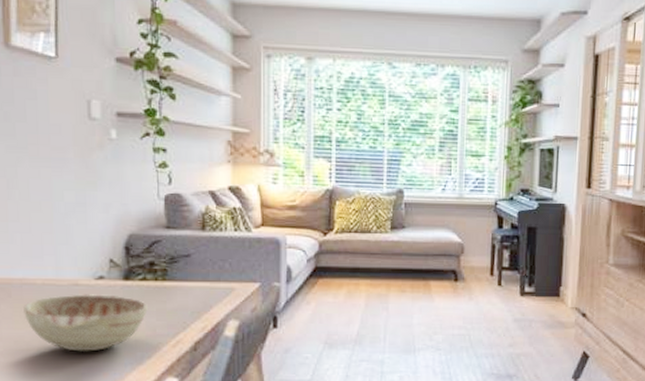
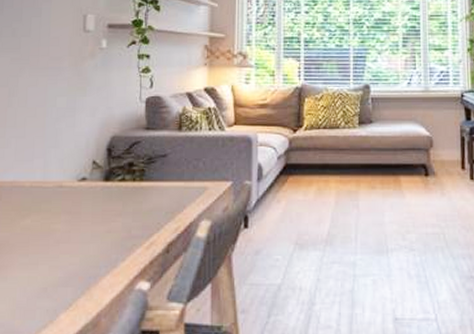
decorative bowl: present [23,293,148,352] -> none [11,194,125,255]

